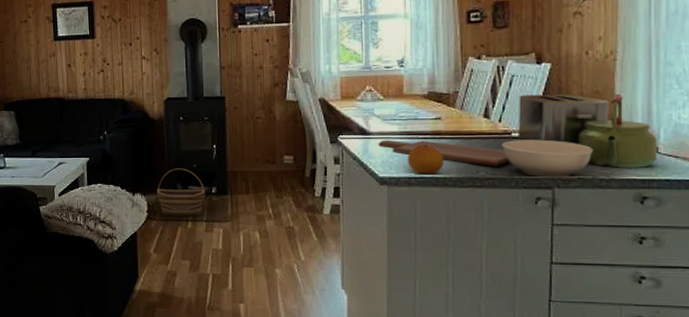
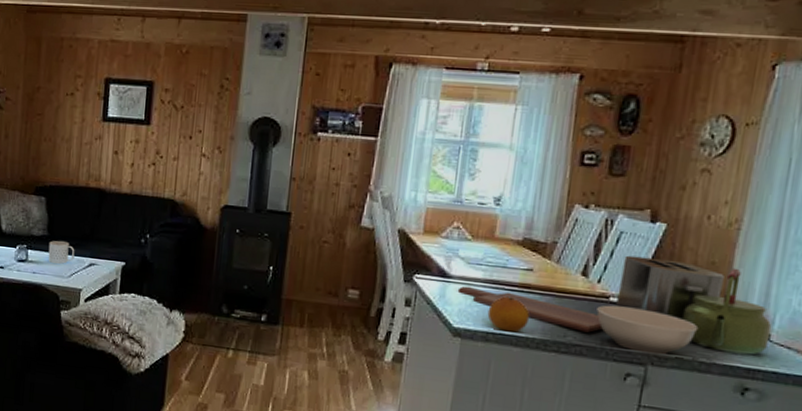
mug: none [22,147,45,167] -> present [48,240,75,265]
basket: present [156,168,205,216] -> none [197,287,254,345]

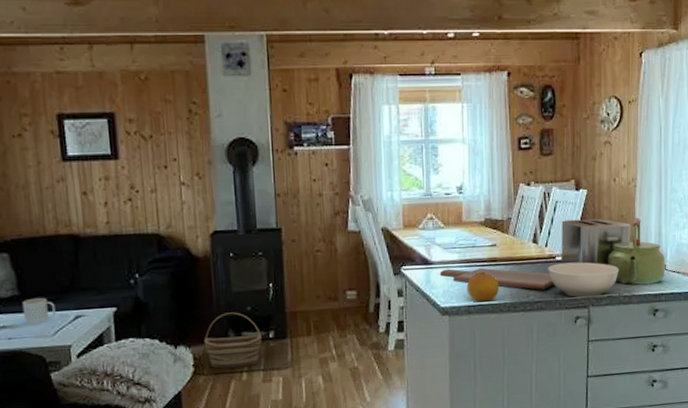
basket: none [197,287,254,345] -> present [204,312,262,369]

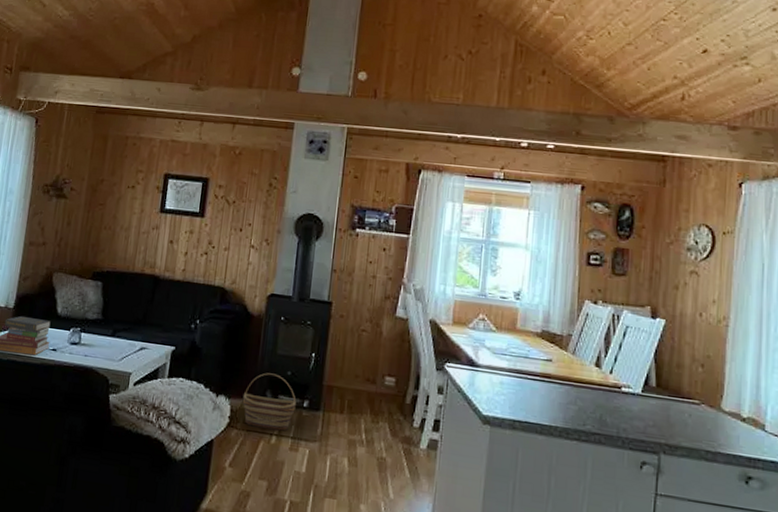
mug: present [22,298,56,325] -> none [100,324,127,348]
cutting board: present [441,267,554,290] -> none [486,374,618,422]
fruit: present [466,271,500,302] -> none [513,385,552,421]
bowl: present [548,262,620,298] -> none [611,395,702,444]
toaster: present [561,218,631,266] -> none [628,348,719,411]
kettle: present [608,217,665,285] -> none [687,361,764,445]

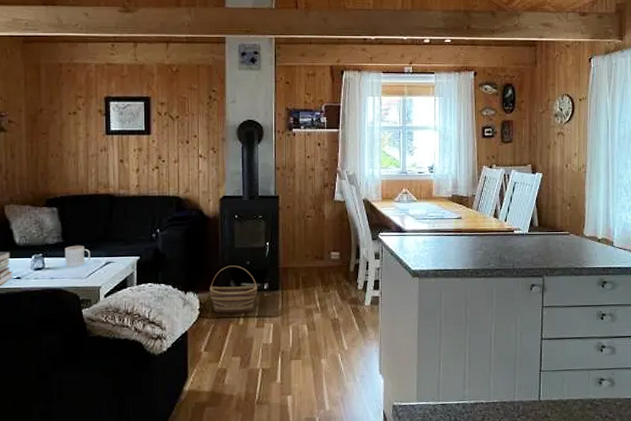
mug: none [100,324,127,348] -> present [64,246,91,268]

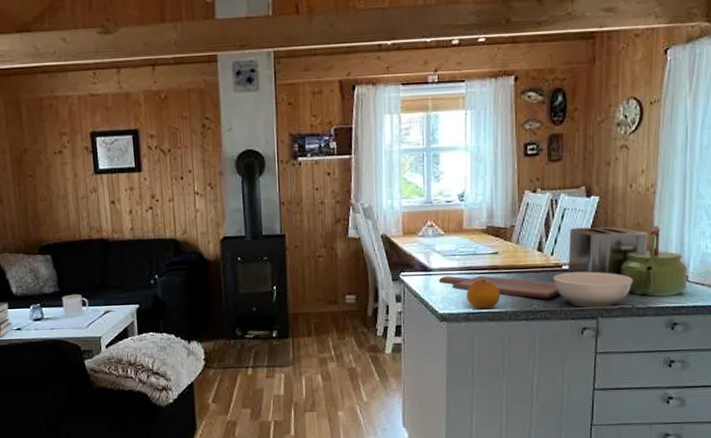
basket: present [209,265,257,314] -> none [214,312,266,364]
cutting board: none [413,236,512,259] -> present [440,275,560,299]
fruit: none [435,240,464,267] -> present [466,279,501,310]
bowl: none [507,236,571,268] -> present [553,271,634,308]
toaster: none [518,198,581,241] -> present [568,226,648,276]
kettle: none [561,199,612,259] -> present [621,225,687,296]

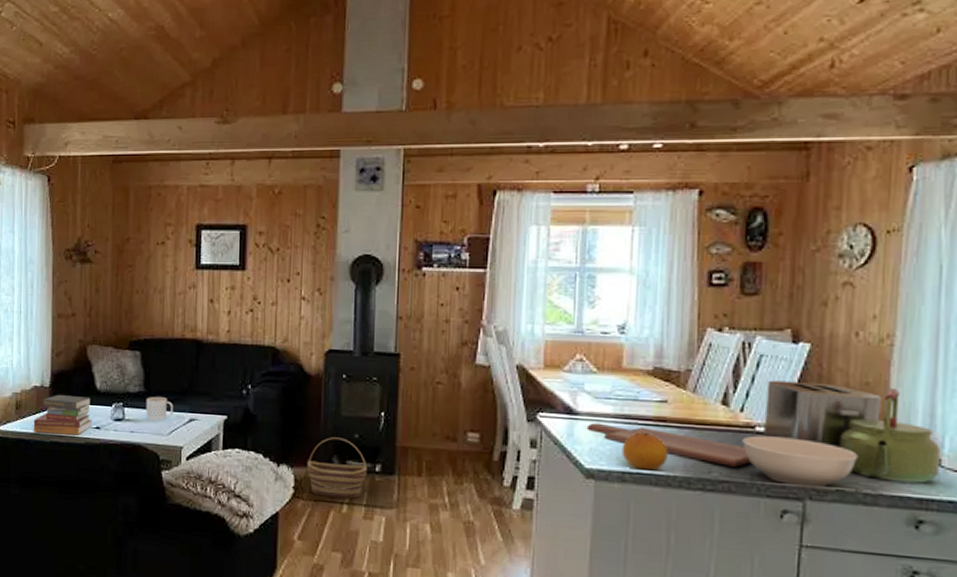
basket: none [214,312,266,364] -> present [306,437,367,499]

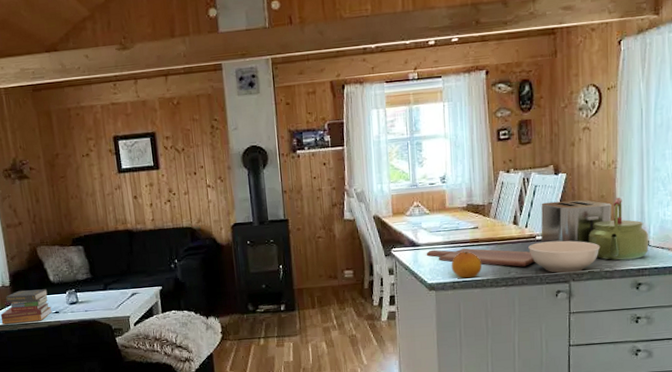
mug: present [145,397,174,422] -> none [93,280,118,301]
basket: present [306,437,367,499] -> none [229,289,275,336]

